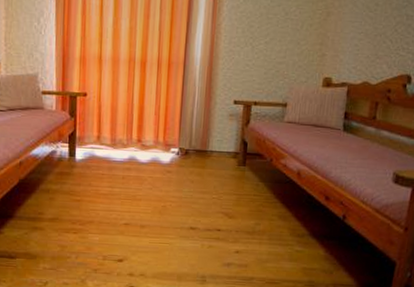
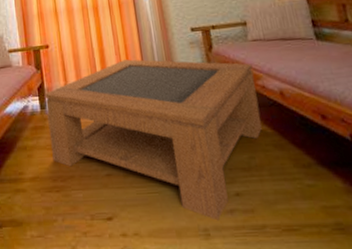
coffee table: none [74,121,281,271] -> present [44,59,262,221]

